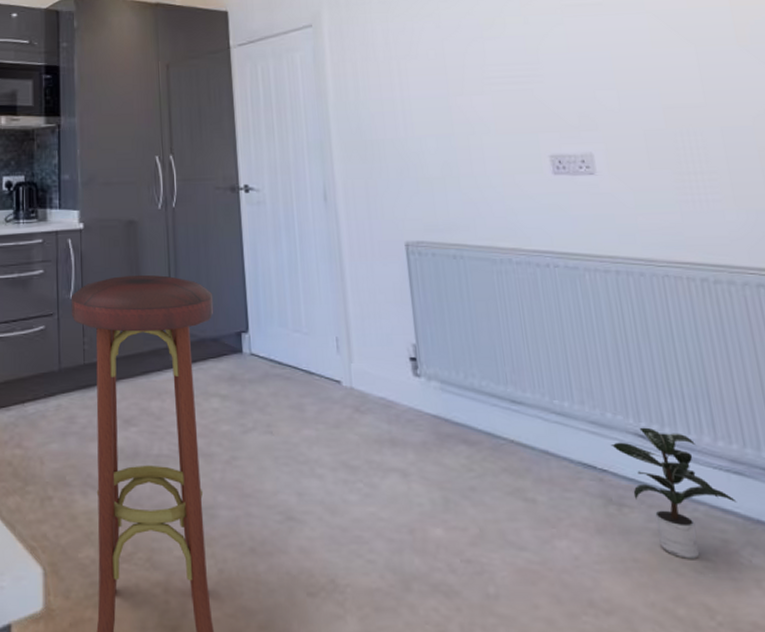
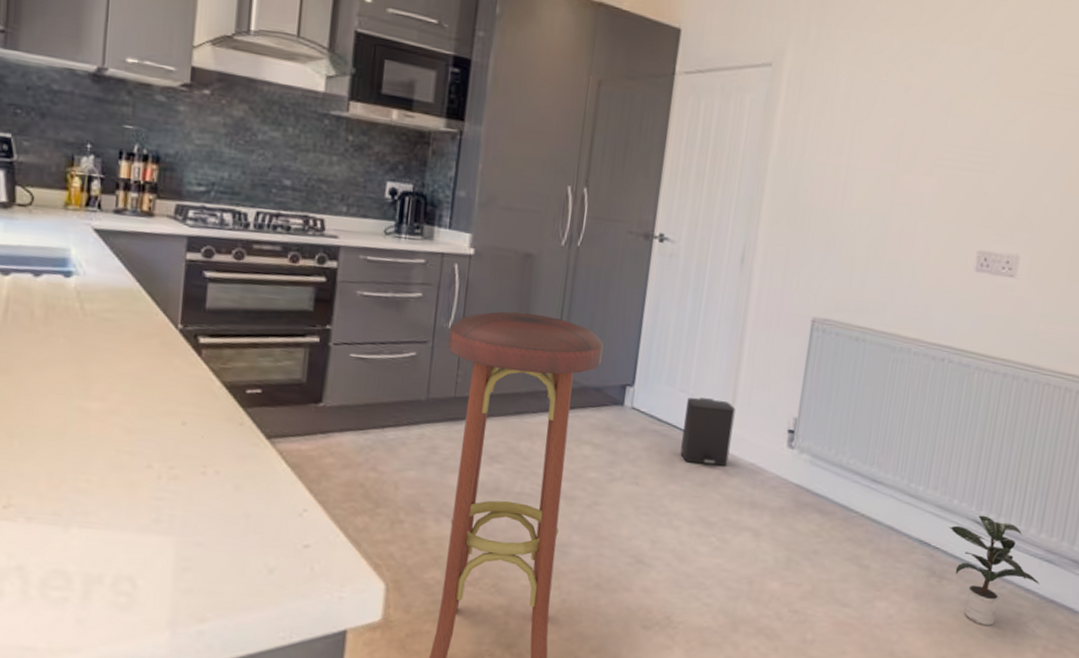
pedal bin: none [303,335,357,404] -> present [680,397,736,466]

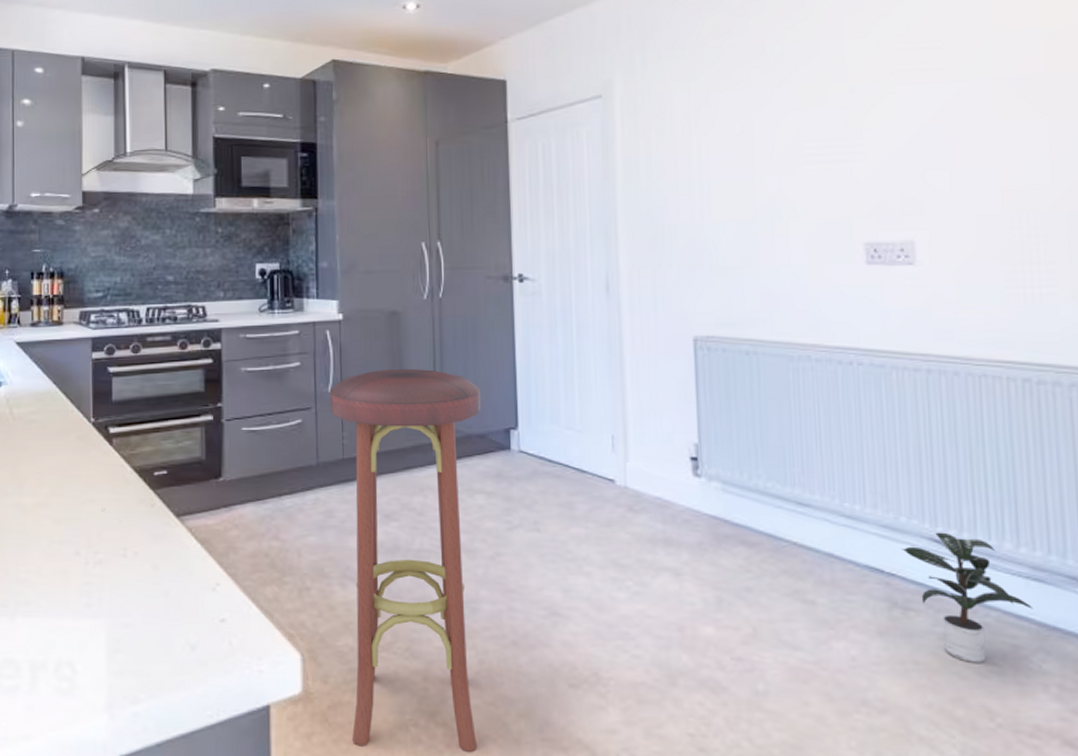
pedal bin: present [680,397,736,466] -> none [576,433,631,503]

